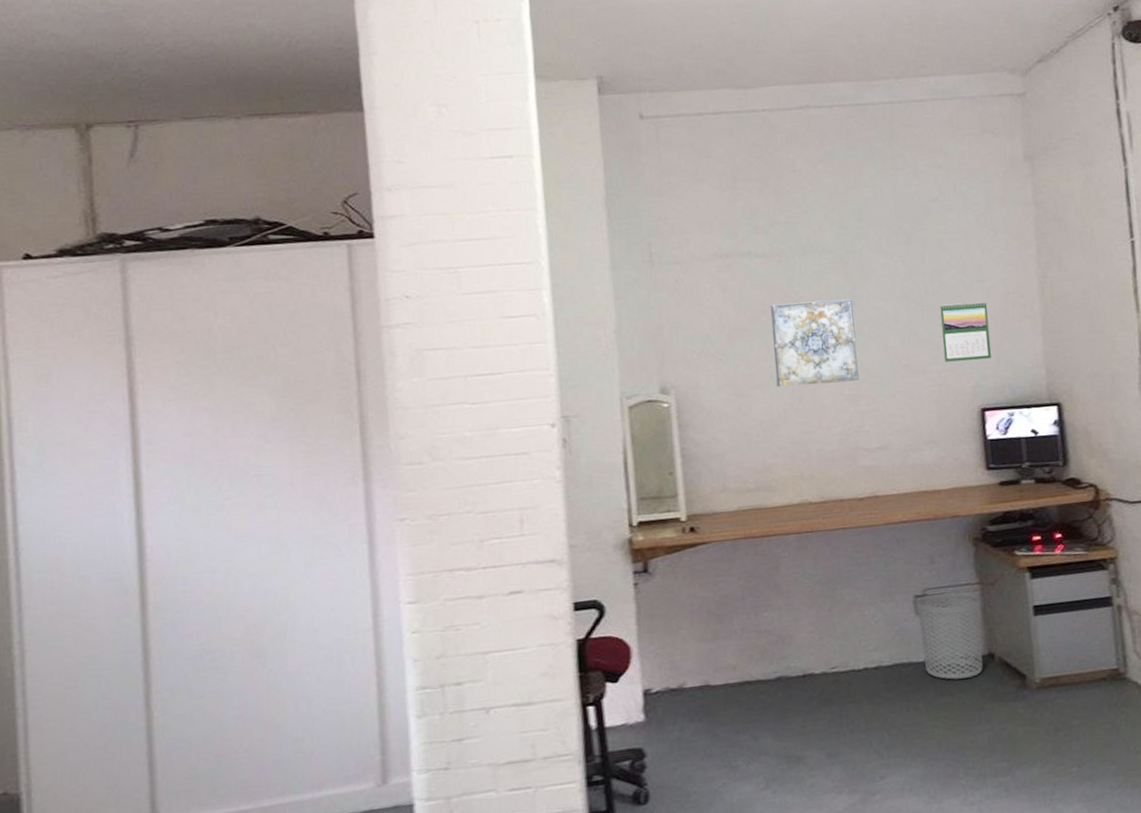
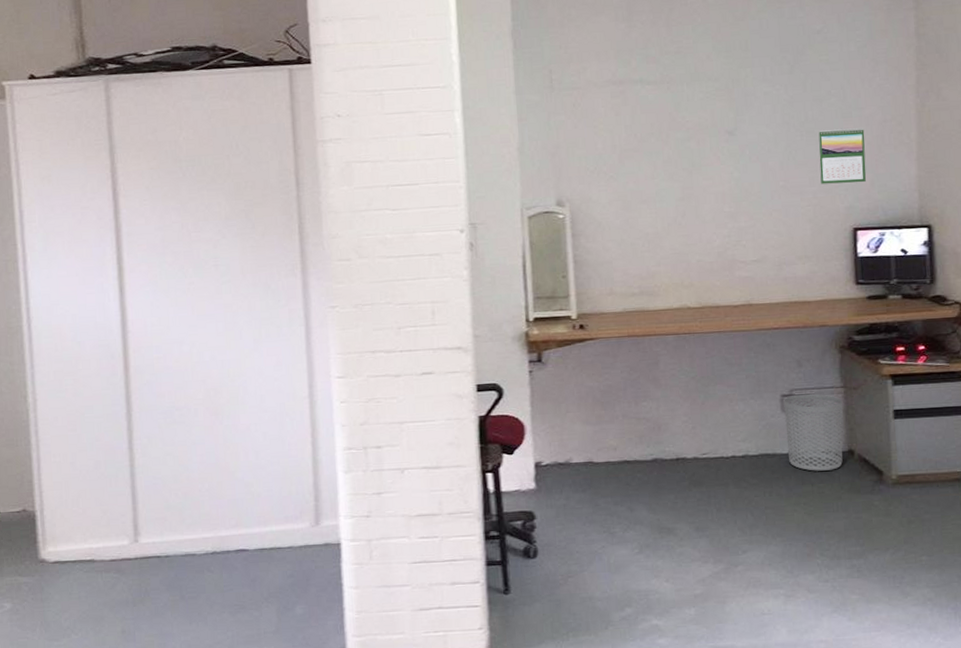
wall art: present [770,299,859,387] -> none [658,124,739,203]

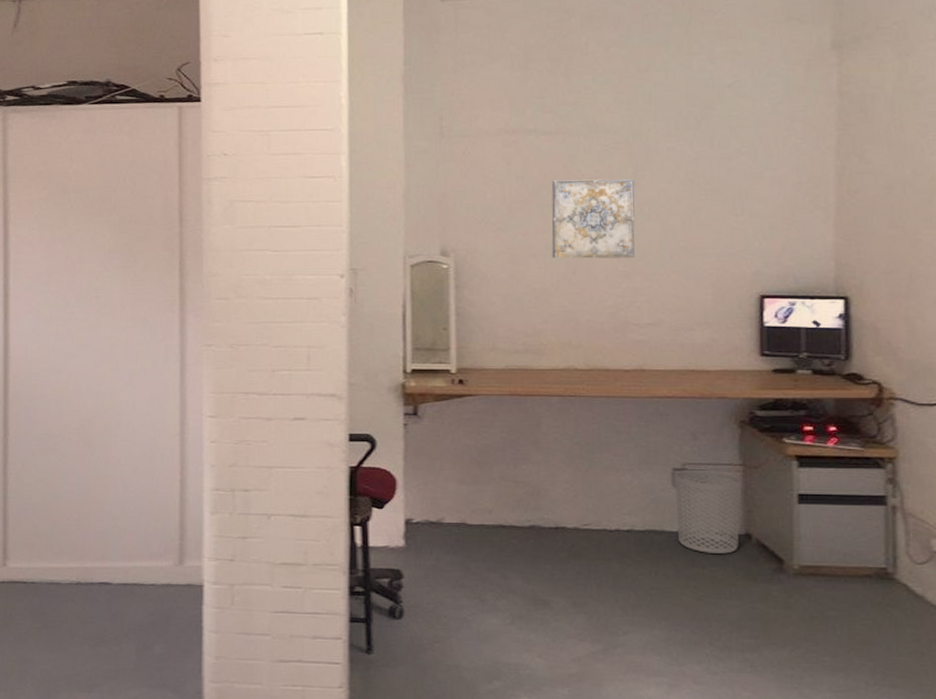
wall art: none [658,124,739,203] -> present [551,179,635,259]
calendar: present [818,128,866,184] -> none [724,188,777,248]

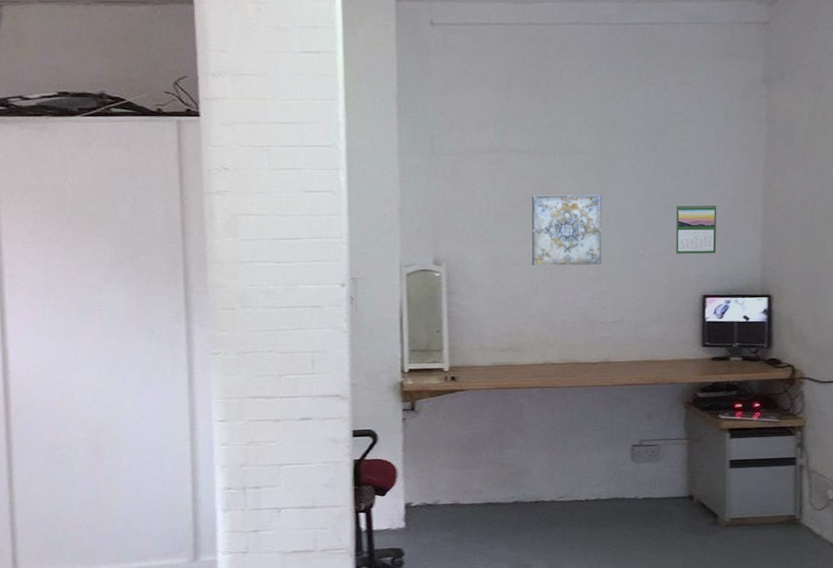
waste bin: present [675,469,742,554] -> none [634,444,686,514]
calendar: none [724,188,777,248] -> present [675,203,717,254]

